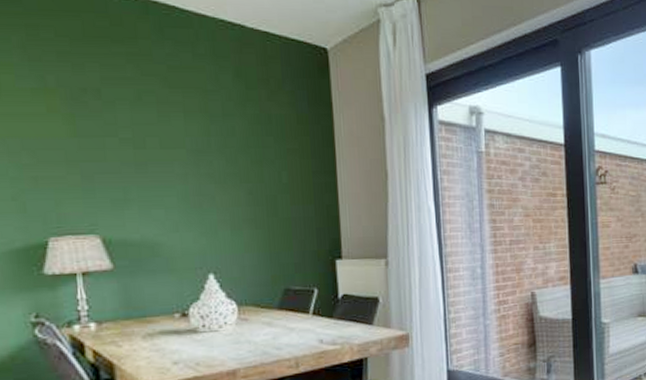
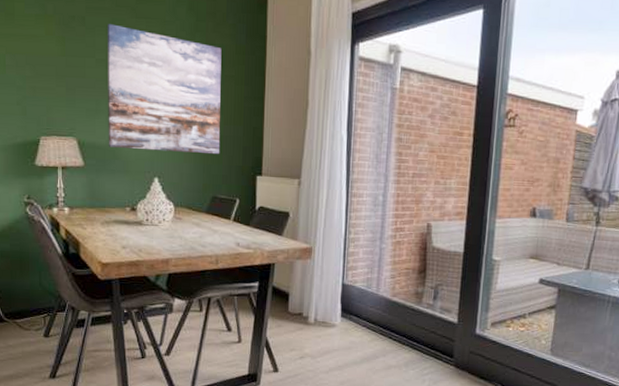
wall art: none [131,96,289,243] -> present [107,24,222,155]

